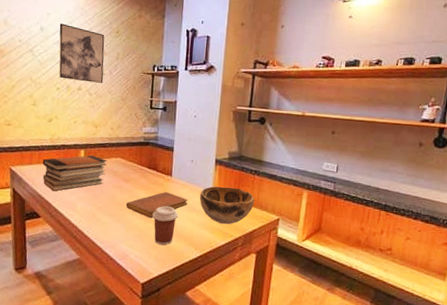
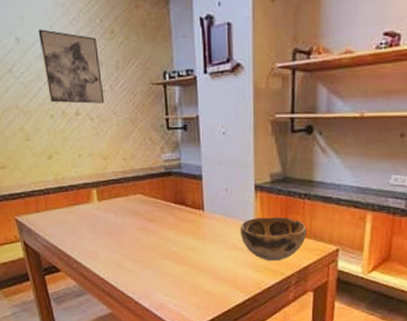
book stack: present [42,155,107,191] -> none [50,194,126,241]
notebook: present [126,191,188,218] -> none [155,229,227,261]
coffee cup: present [152,206,178,245] -> none [187,246,217,291]

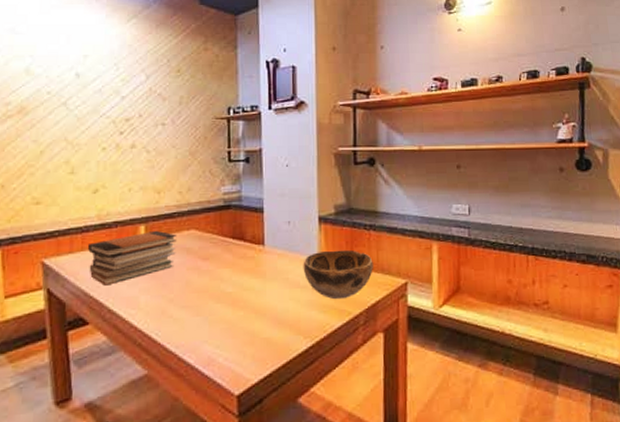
wall art: present [38,29,105,104] -> none [101,66,164,137]
book stack: none [50,194,126,241] -> present [87,230,177,286]

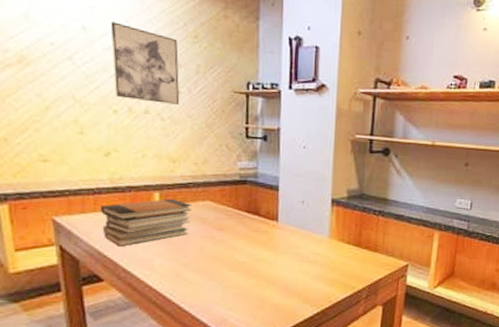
wall art: none [101,66,164,137] -> present [110,21,180,105]
decorative bowl: present [303,249,373,300] -> none [313,231,379,275]

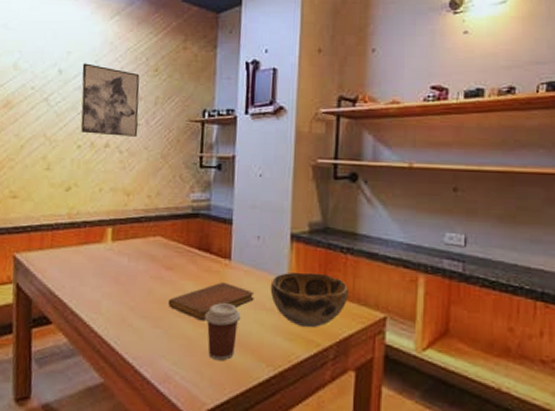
book stack: present [100,198,192,247] -> none [56,233,143,286]
notebook: none [221,240,300,273] -> present [169,281,254,321]
coffee cup: none [255,258,288,305] -> present [205,303,241,361]
decorative bowl: none [313,231,379,275] -> present [270,272,348,328]

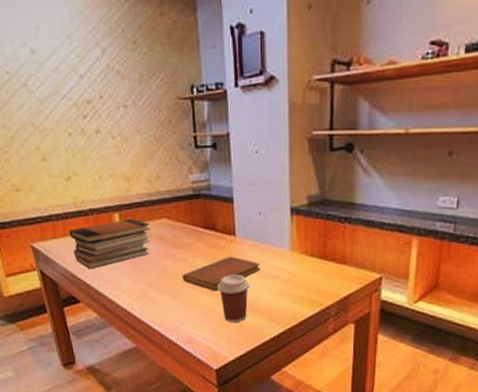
book stack: none [56,233,143,286] -> present [68,218,151,269]
wall art: present [80,63,140,137] -> none [54,40,127,121]
decorative bowl: present [270,272,348,328] -> none [274,242,347,291]

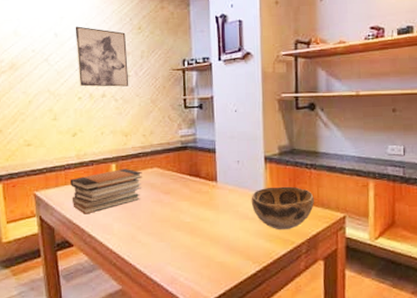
wall art: none [54,40,127,121] -> present [75,26,129,87]
notebook: present [183,256,261,291] -> none [169,200,239,233]
coffee cup: present [217,275,250,323] -> none [200,217,229,263]
decorative bowl: none [274,242,347,291] -> present [251,186,314,230]

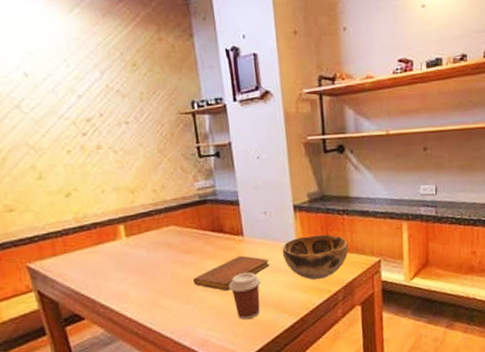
book stack: present [69,168,142,215] -> none [69,228,159,284]
wall art: present [75,26,129,87] -> none [50,63,129,138]
notebook: none [169,200,239,233] -> present [193,255,270,291]
coffee cup: none [200,217,229,263] -> present [229,272,261,320]

